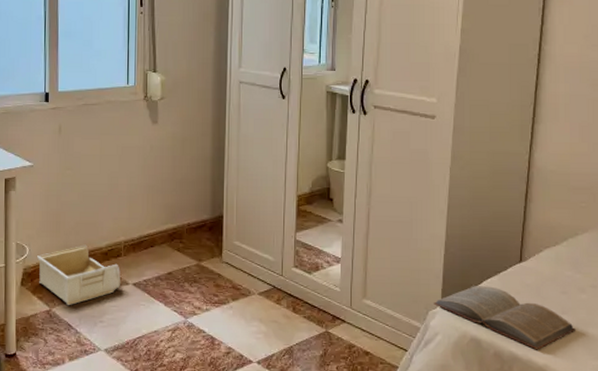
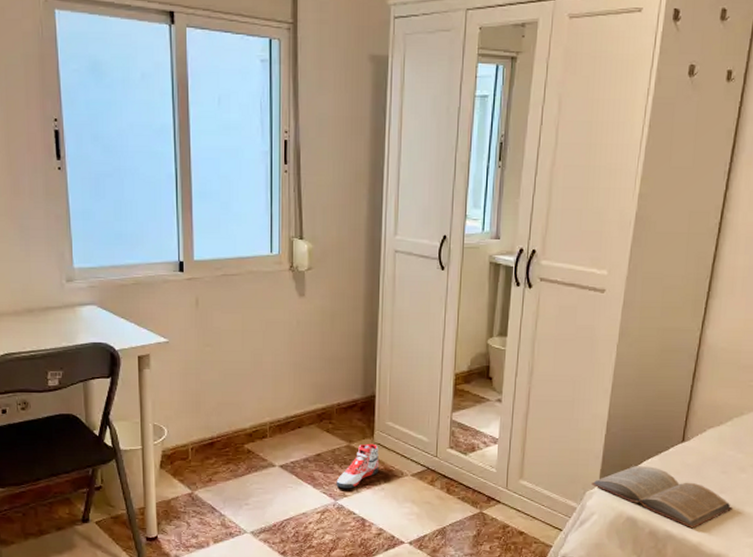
storage bin: present [36,244,120,306] -> none [175,425,266,489]
sneaker: none [186,262,228,307] -> present [336,443,380,489]

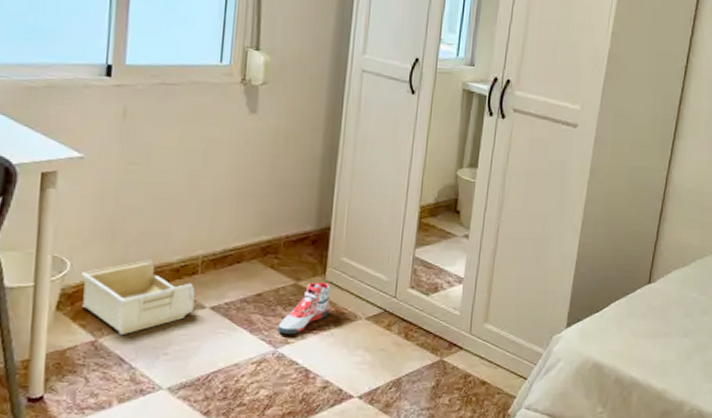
storage bin: none [175,425,266,489] -> present [80,259,195,336]
book: present [592,466,732,529] -> none [559,308,695,375]

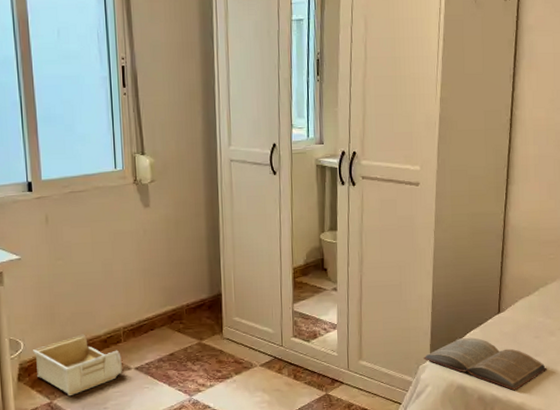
sneaker: present [277,282,331,335] -> none [190,339,230,385]
book: none [559,308,695,375] -> present [424,337,547,391]

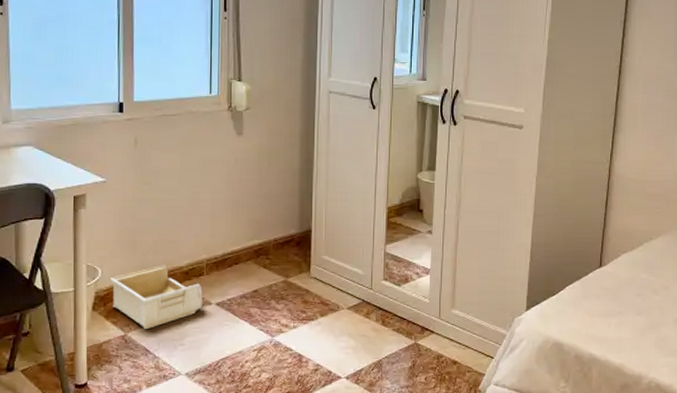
book: present [424,337,547,391] -> none [519,291,649,351]

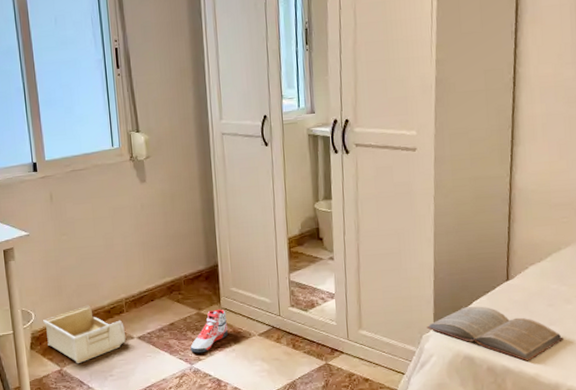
sneaker: none [273,278,316,325] -> present [190,309,228,353]
book: none [519,291,649,351] -> present [427,306,563,361]

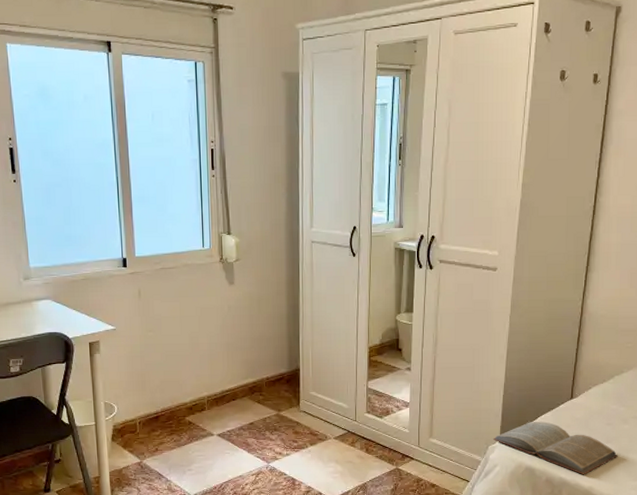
storage bin: present [42,305,126,364] -> none [124,401,206,457]
sneaker: present [190,309,228,353] -> none [268,411,306,453]

